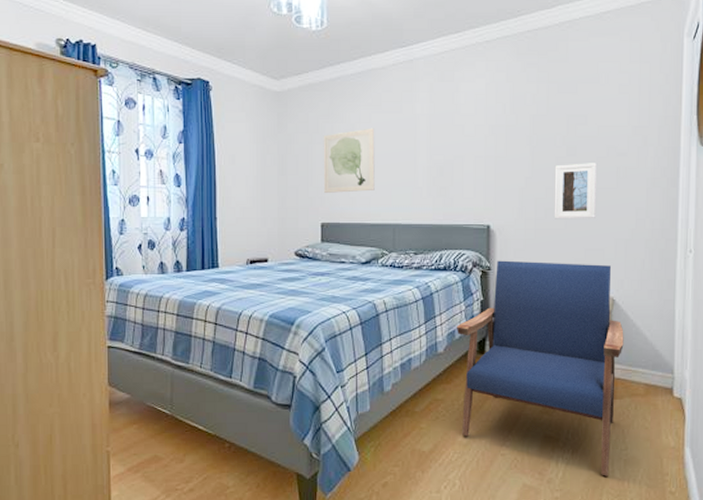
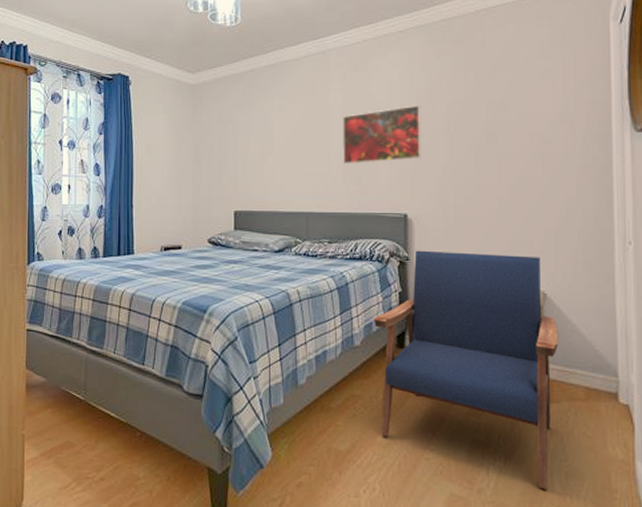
wall art: present [323,128,375,193] -> none [236,117,288,181]
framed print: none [429,117,505,176] -> present [343,105,421,165]
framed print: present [554,163,596,219] -> none [474,150,521,208]

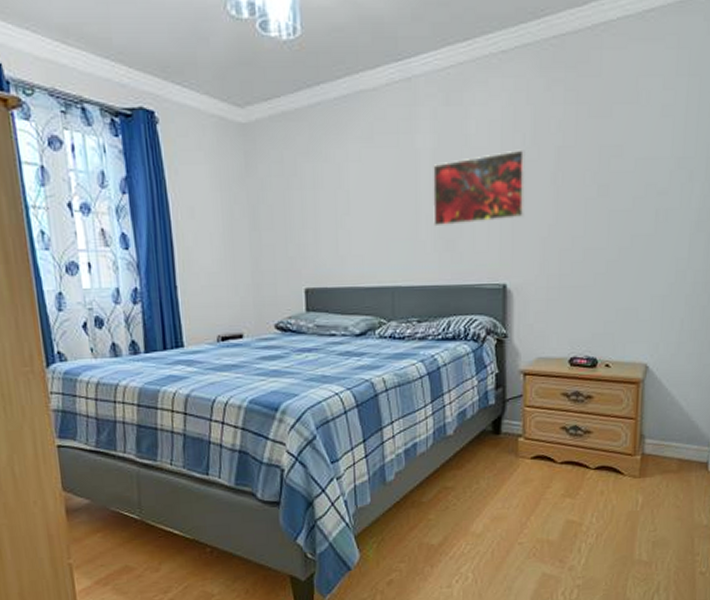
armchair: present [374,250,559,490] -> none [468,325,658,560]

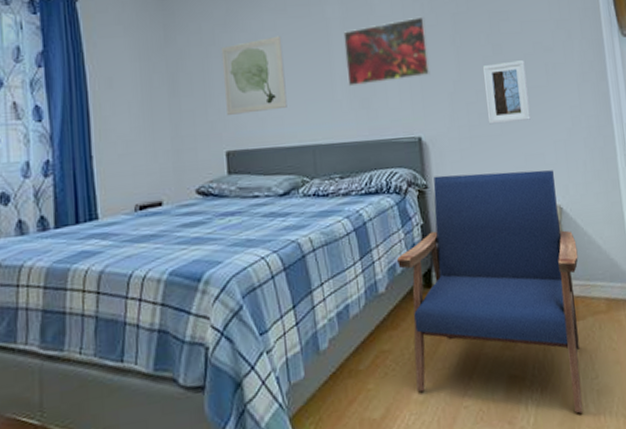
wall art: none [302,167,368,251] -> present [221,36,287,115]
armchair: none [468,325,658,560] -> present [397,170,583,414]
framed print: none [581,204,632,275] -> present [482,60,531,125]

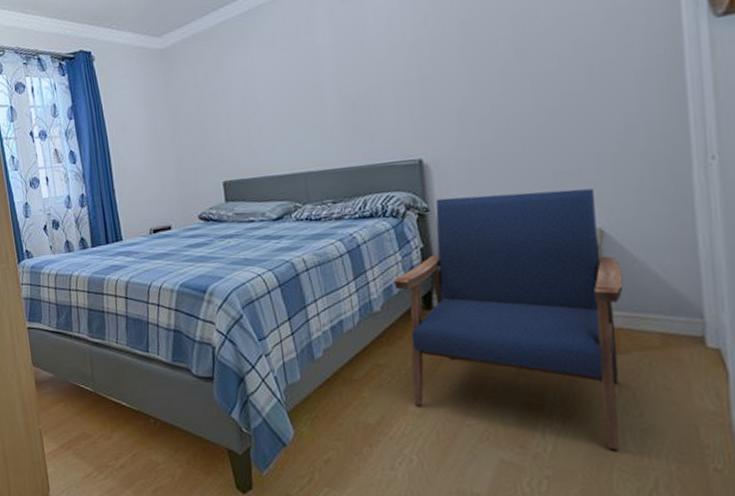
wall art: present [221,36,287,115] -> none [214,69,278,149]
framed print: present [343,16,430,87] -> none [334,29,434,113]
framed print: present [482,60,531,125] -> none [500,64,564,141]

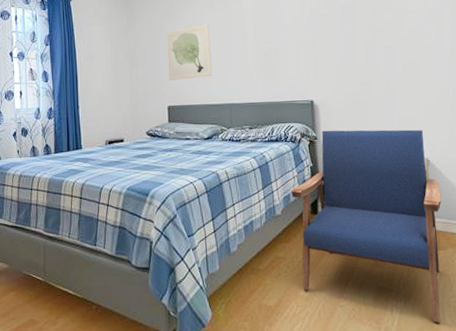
wall art: none [214,69,278,149] -> present [166,24,212,80]

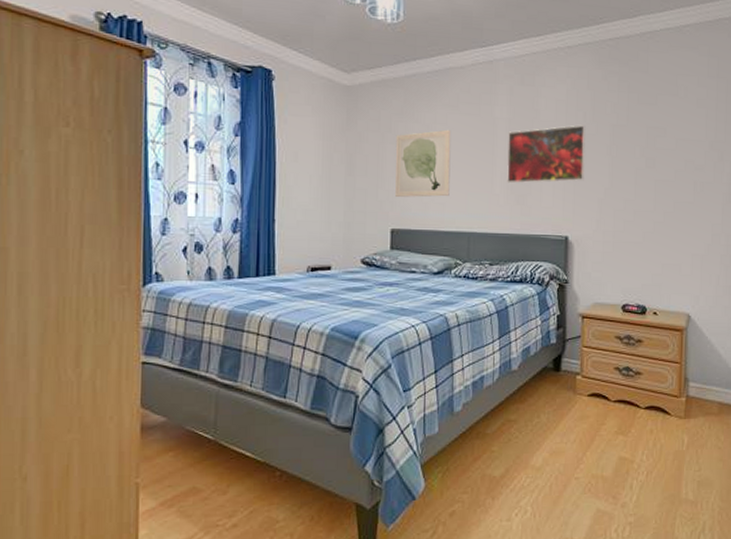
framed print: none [255,8,322,61] -> present [507,125,586,184]
armchair: present [291,129,442,323] -> none [532,273,699,499]

